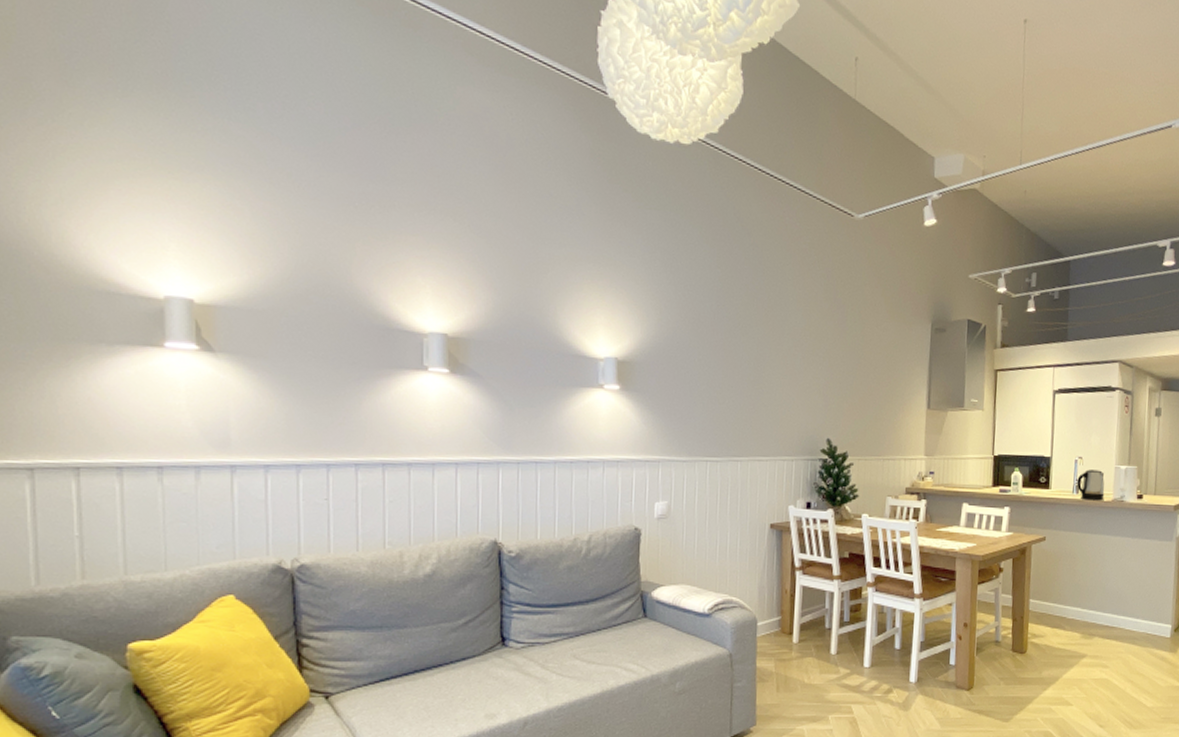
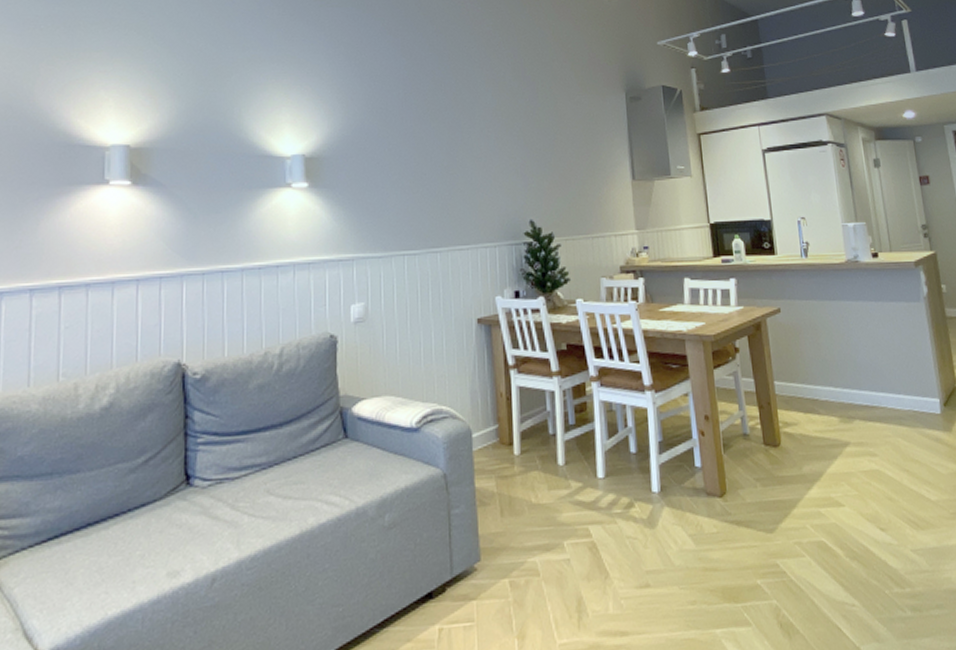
kettle: present [1077,469,1105,501] -> none [803,230,837,264]

